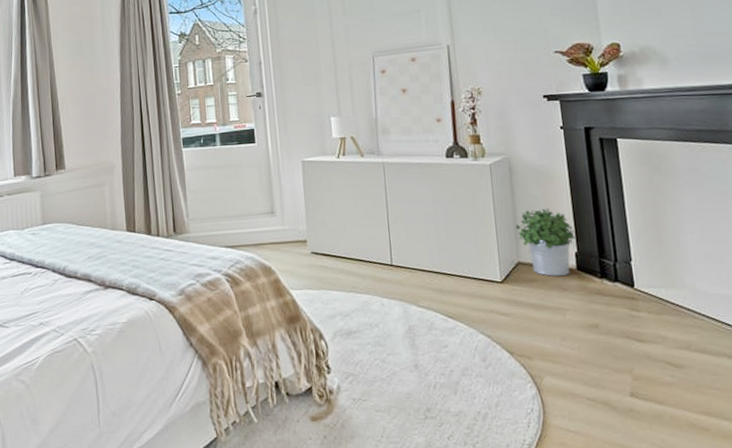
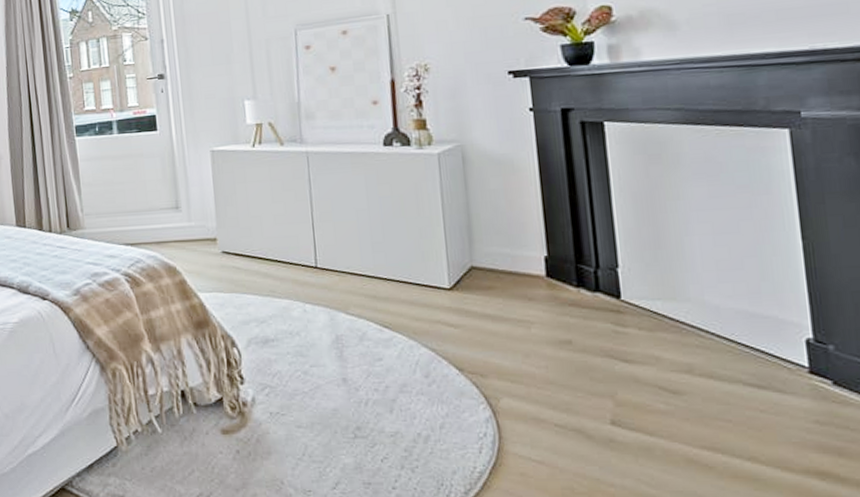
potted plant: present [515,209,576,276] -> none [469,205,546,284]

